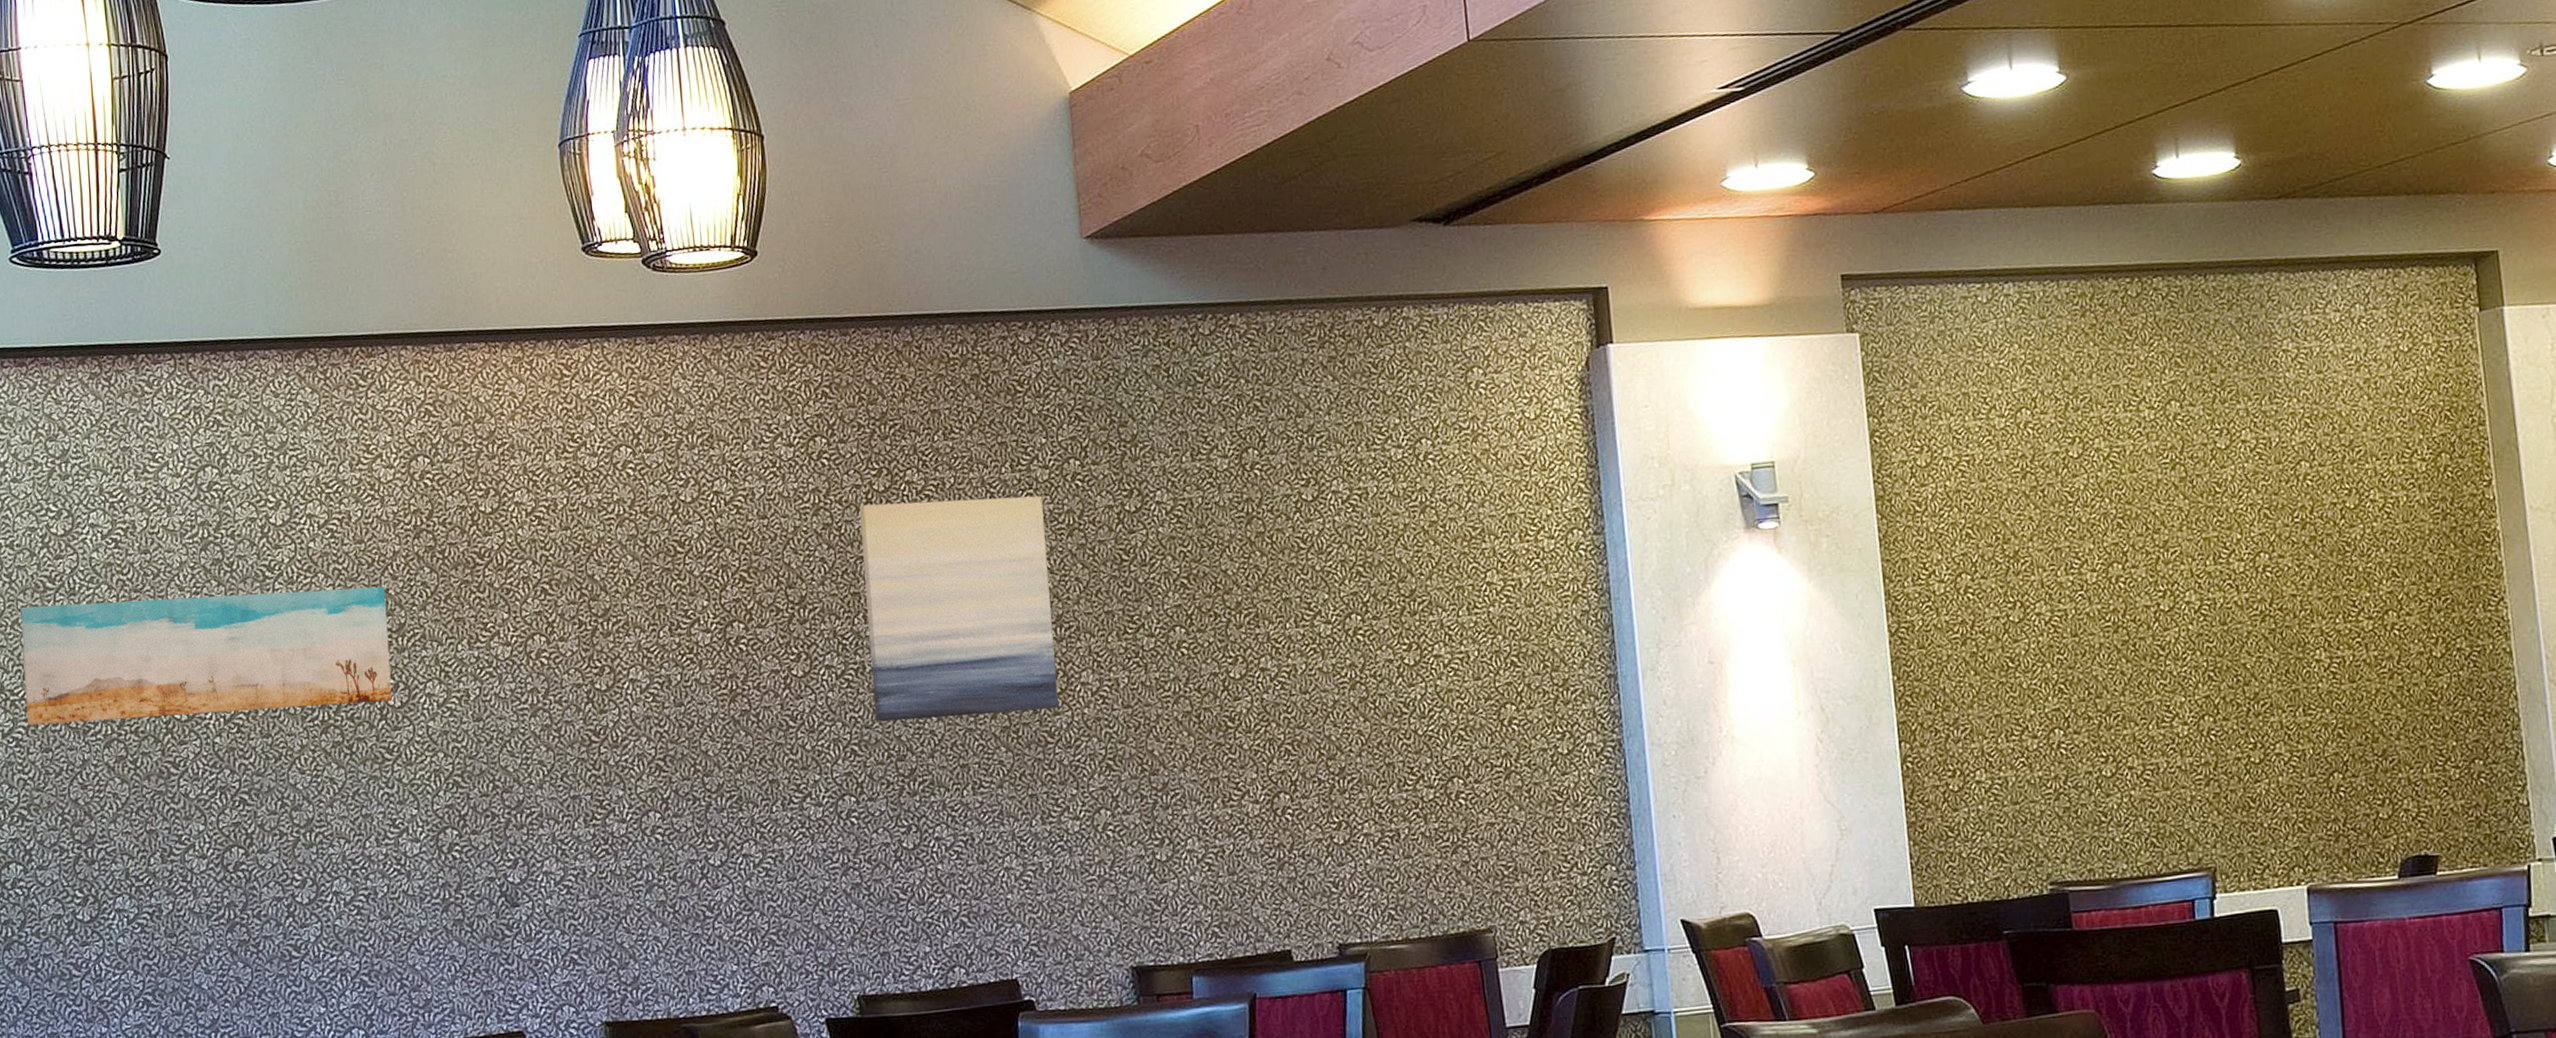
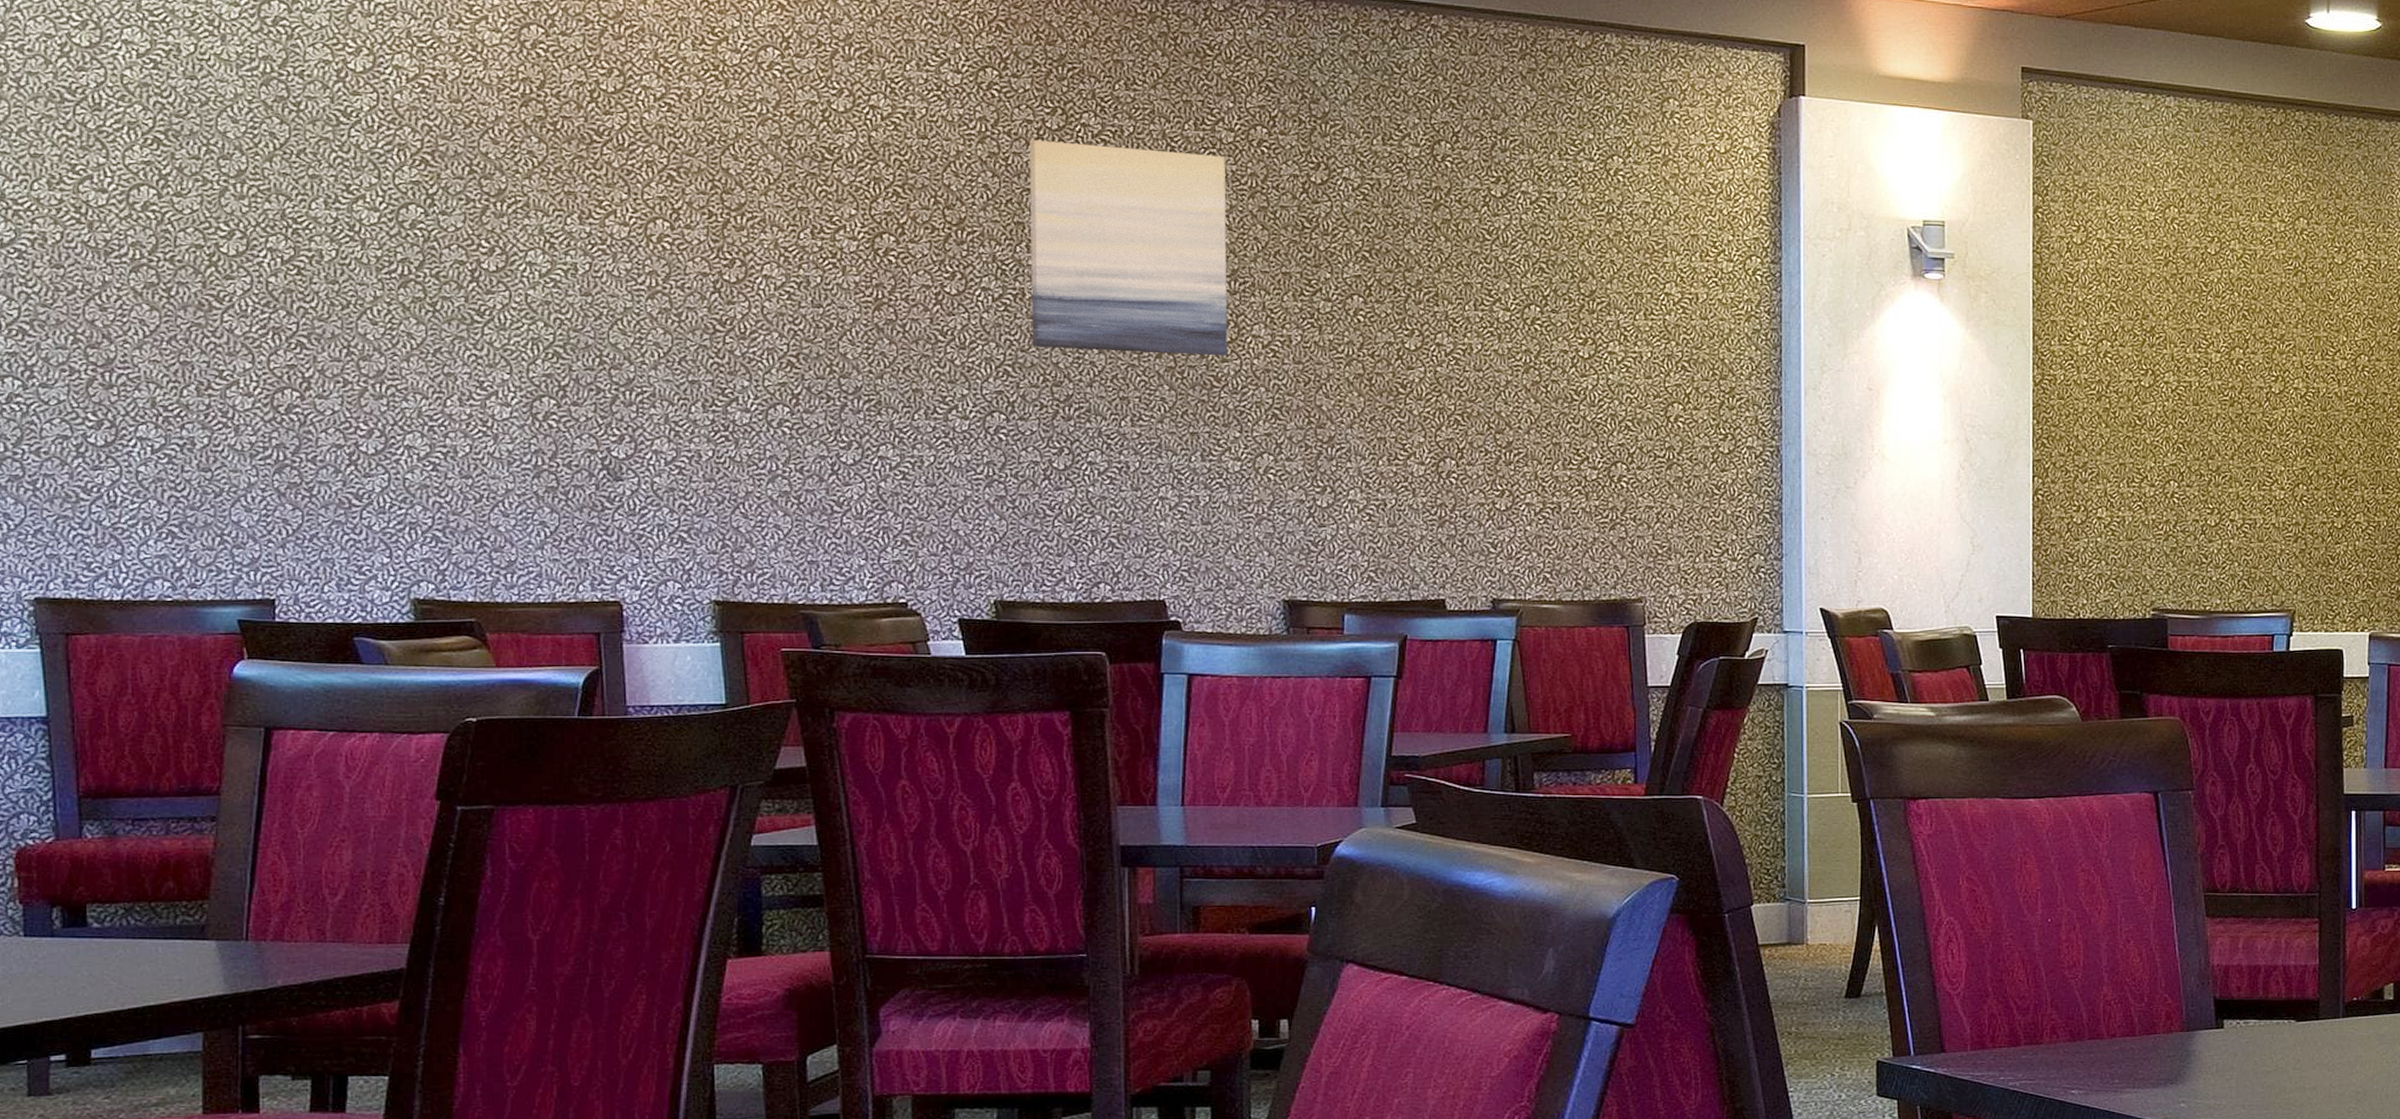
wall art: present [20,586,392,726] -> none [29,114,486,264]

